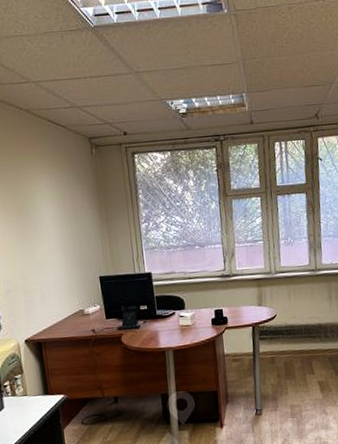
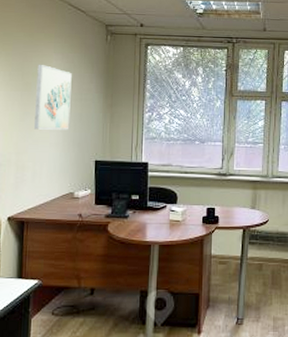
wall art: none [27,186,69,253] -> present [34,64,72,130]

